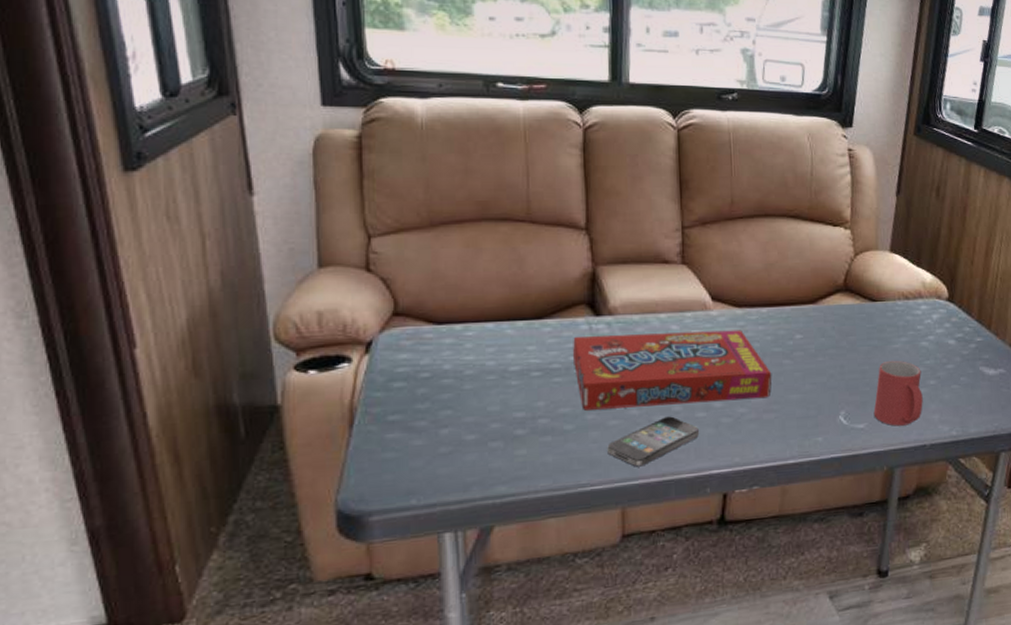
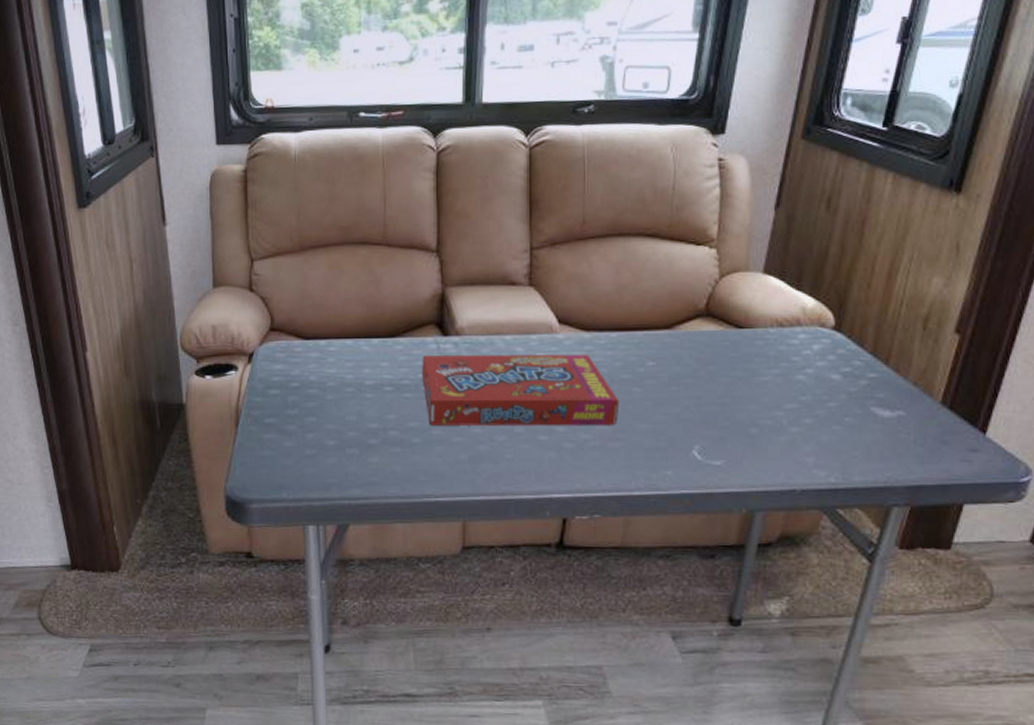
smartphone: present [607,416,700,467] -> none [451,437,541,484]
mug: present [873,360,923,426] -> none [733,394,795,467]

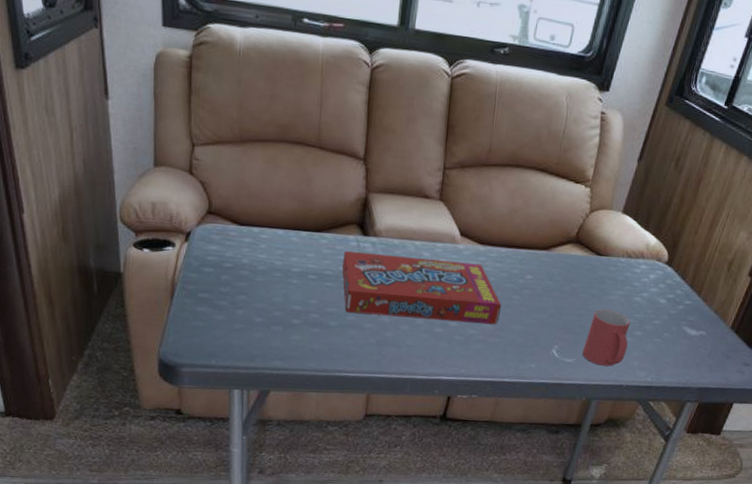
mug: none [733,394,795,467] -> present [582,309,631,366]

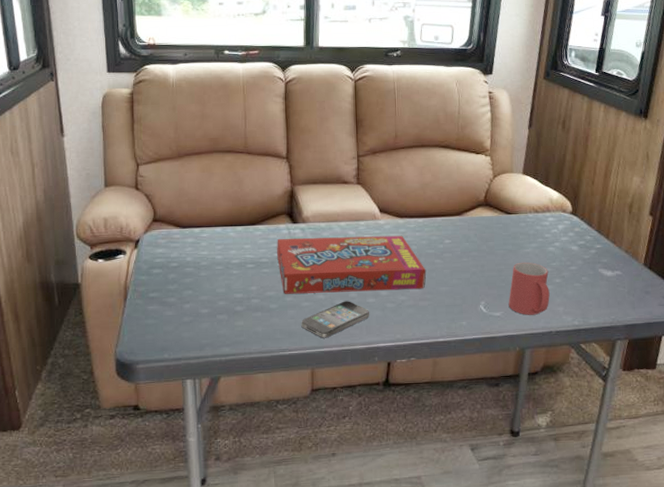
smartphone: none [361,327,436,364] -> present [301,301,370,338]

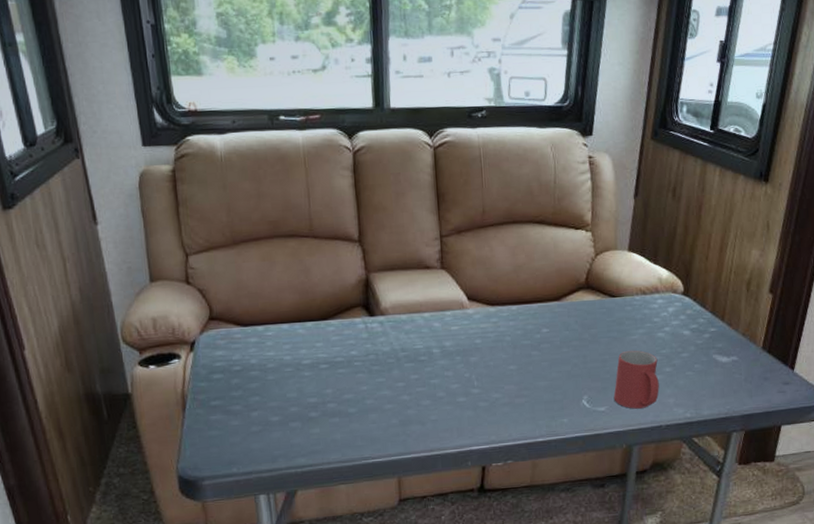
snack box: present [277,235,427,294] -> none [352,325,522,396]
smartphone: present [301,301,370,338] -> none [384,401,461,444]

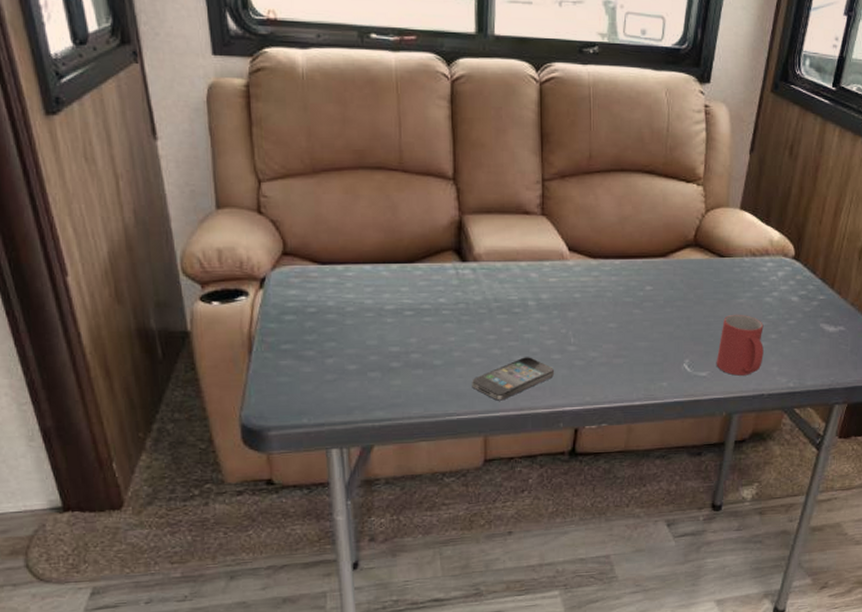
smartphone: none [384,401,461,444] -> present [472,357,555,401]

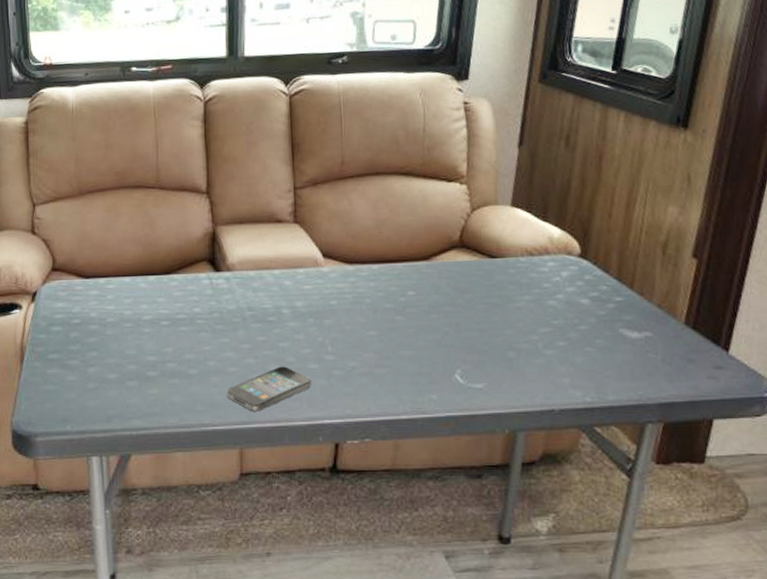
mug: present [716,314,764,376] -> none [493,319,551,388]

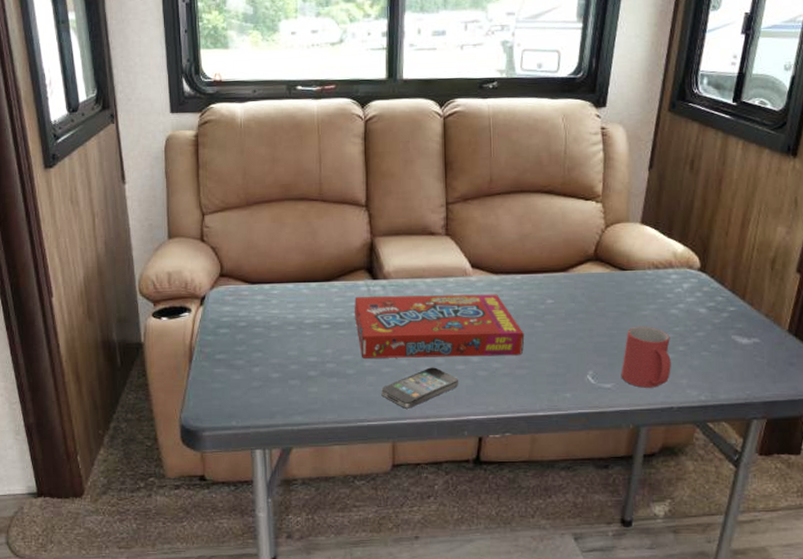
snack box: none [196,286,384,357] -> present [355,294,525,358]
mug: none [493,319,551,388] -> present [621,326,671,388]

